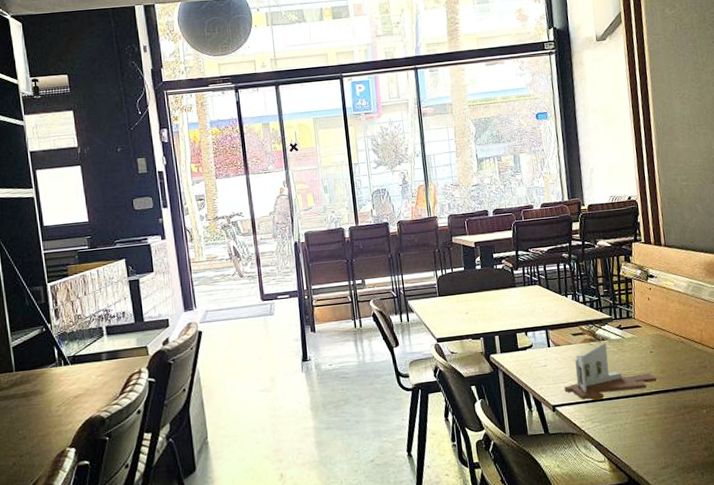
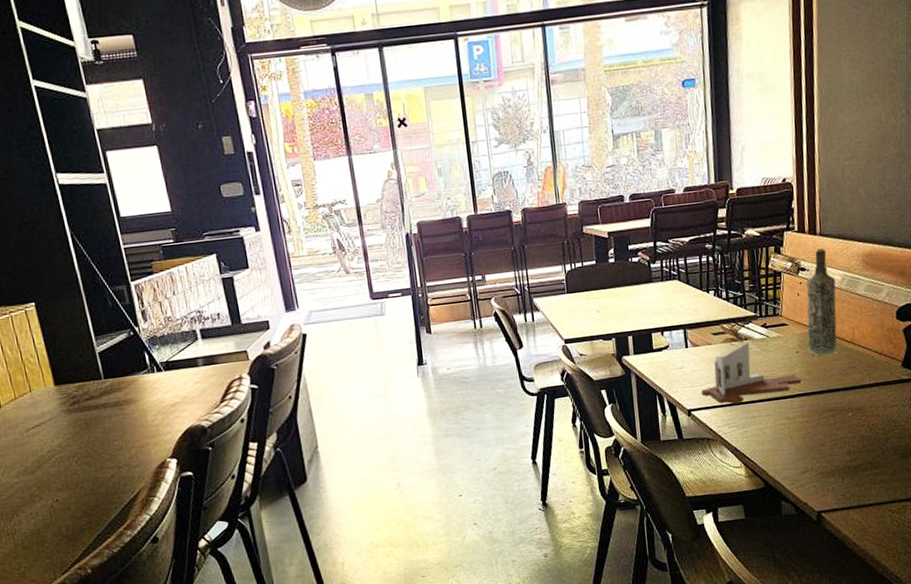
bottle: none [655,257,688,356] -> present [806,248,837,356]

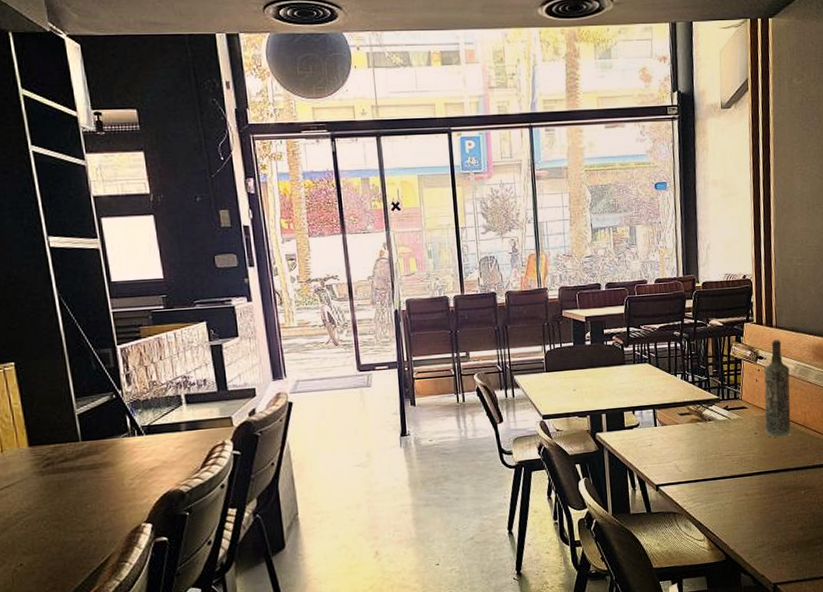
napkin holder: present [701,342,802,404] -> none [668,423,760,481]

